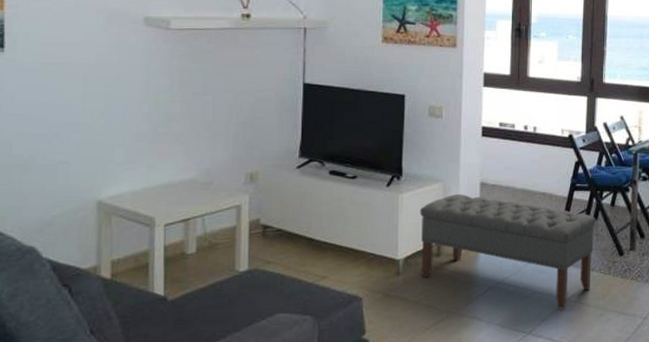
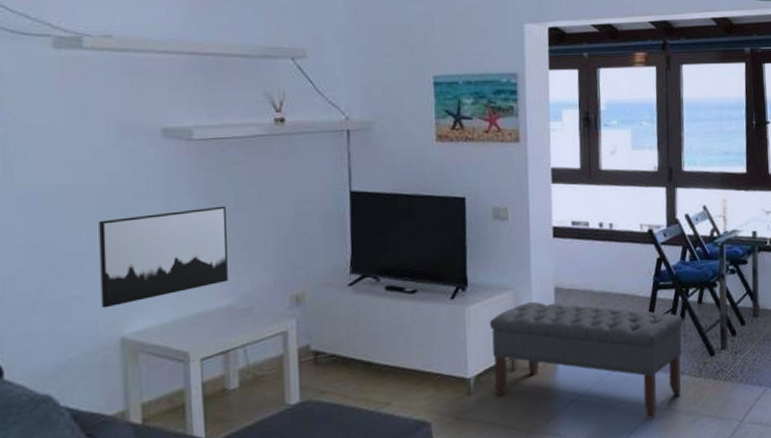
wall art: none [83,89,194,174] -> present [99,206,228,308]

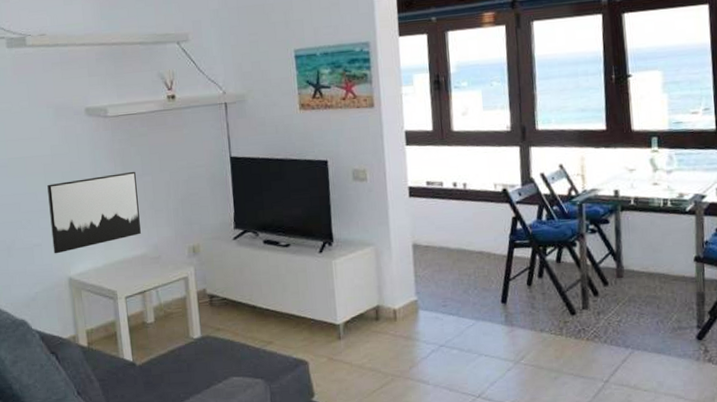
bench: present [489,301,683,419] -> none [354,256,541,372]

